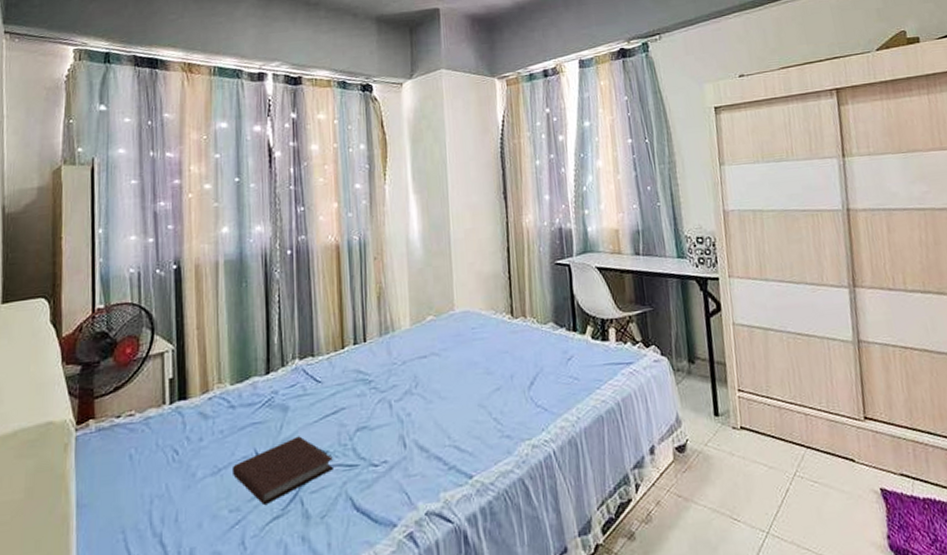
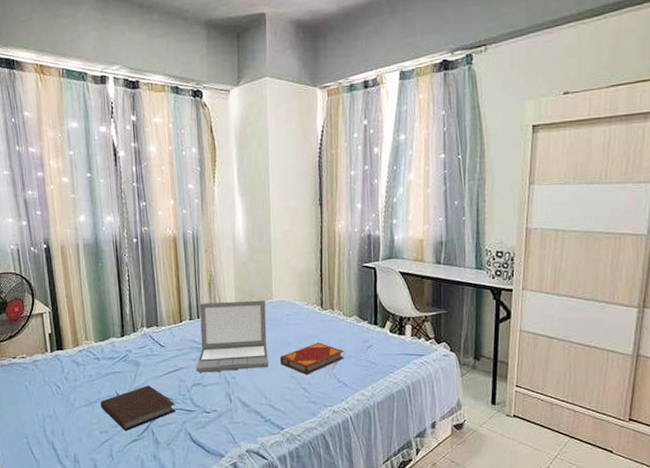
laptop: none [361,312,452,412] -> present [196,300,269,373]
hardback book: none [465,359,542,401] -> present [280,343,344,375]

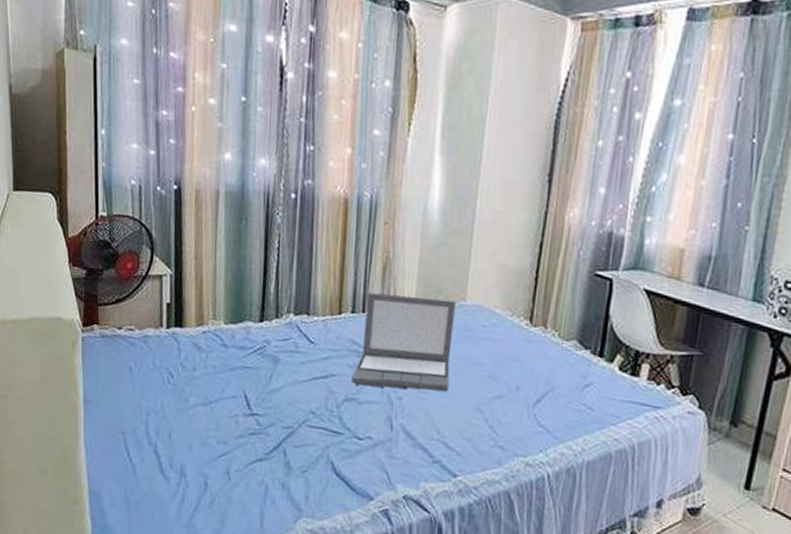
notebook: present [100,385,175,430] -> none [221,390,318,446]
hardback book: present [280,343,344,375] -> none [464,369,552,410]

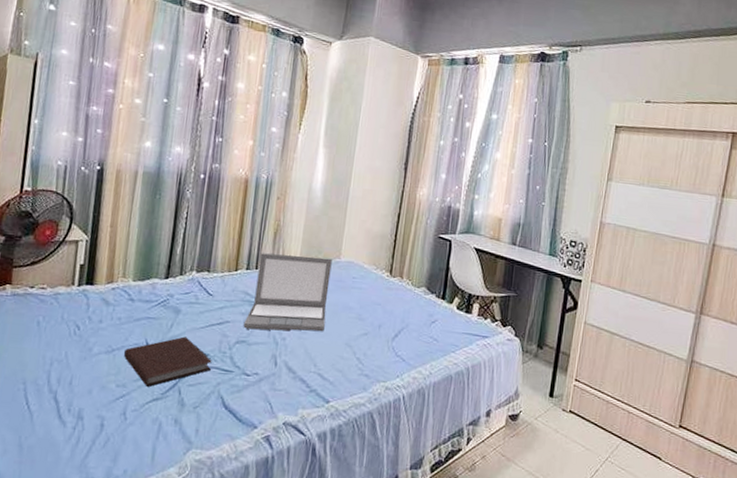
notebook: none [221,390,318,446] -> present [123,336,212,387]

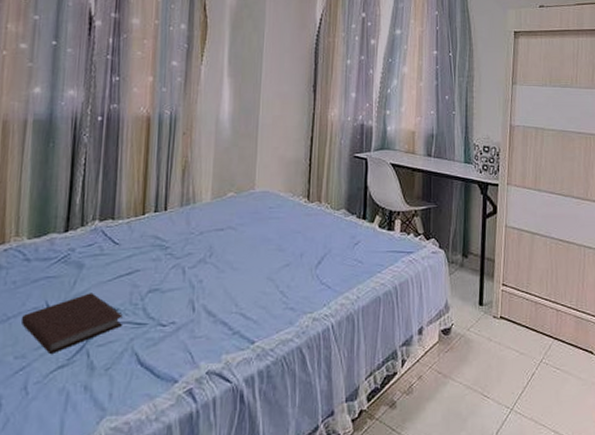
laptop: present [243,253,332,332] -> none [155,190,246,276]

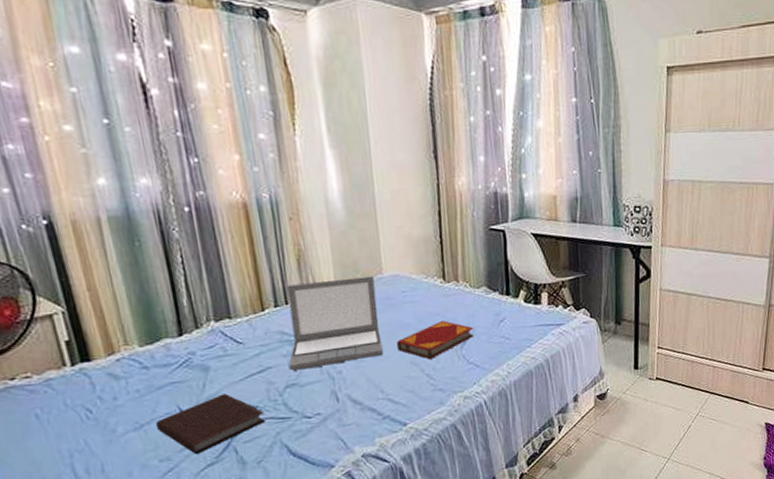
laptop: none [155,190,246,276] -> present [286,276,383,371]
hardback book: none [257,239,329,276] -> present [397,321,474,359]

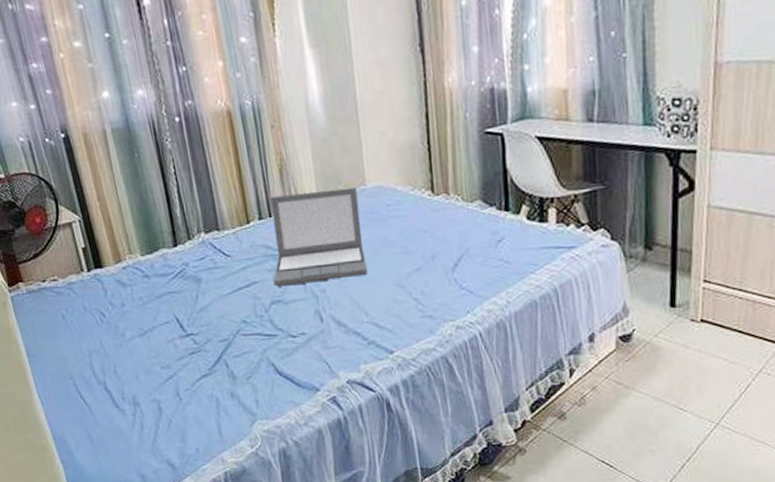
notebook: present [155,393,265,454] -> none [156,306,252,364]
hardback book: present [397,321,474,359] -> none [381,239,467,282]

